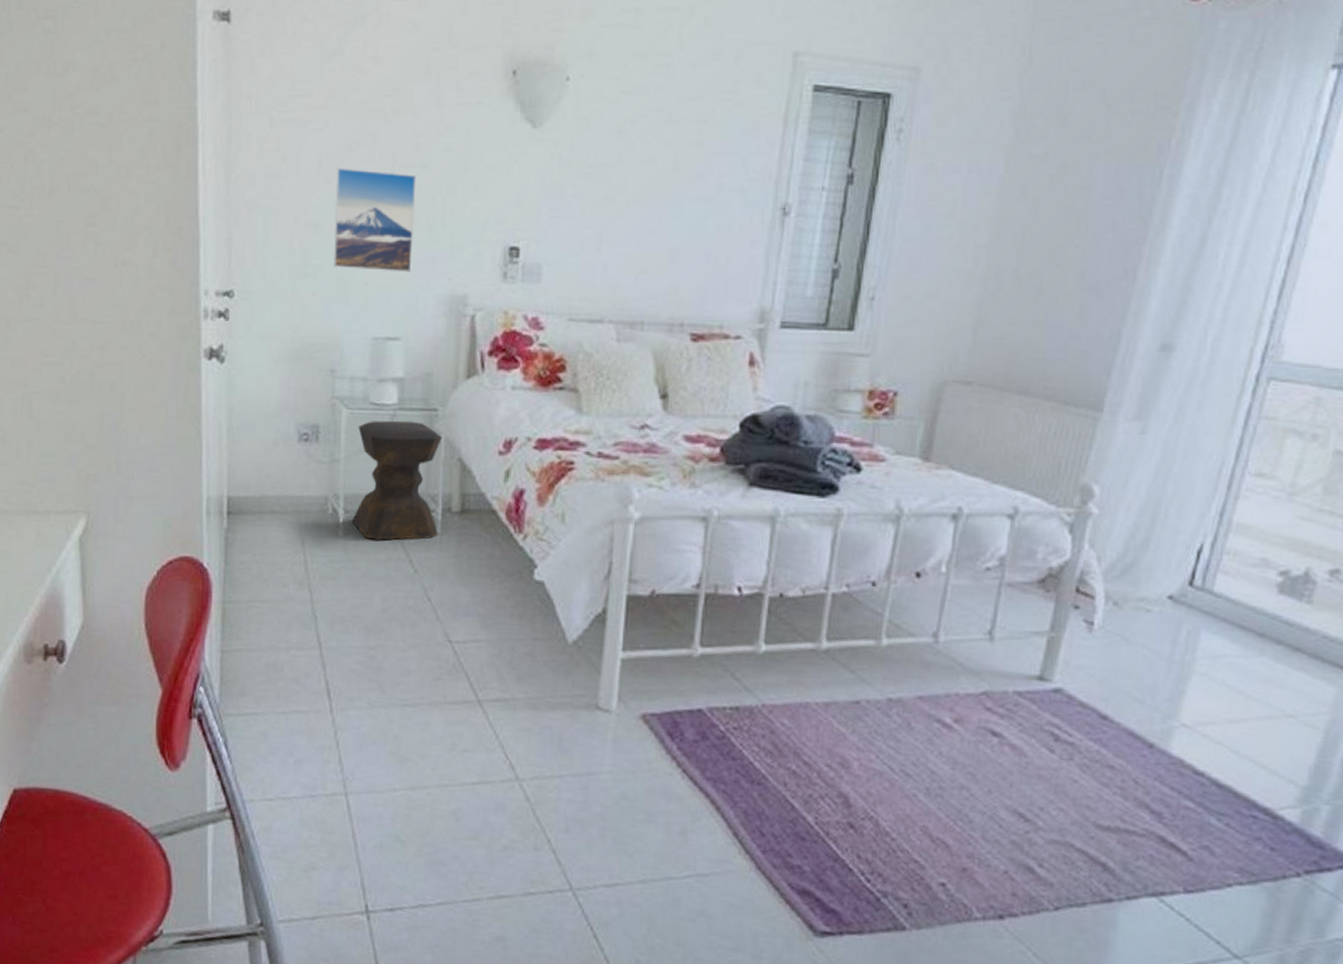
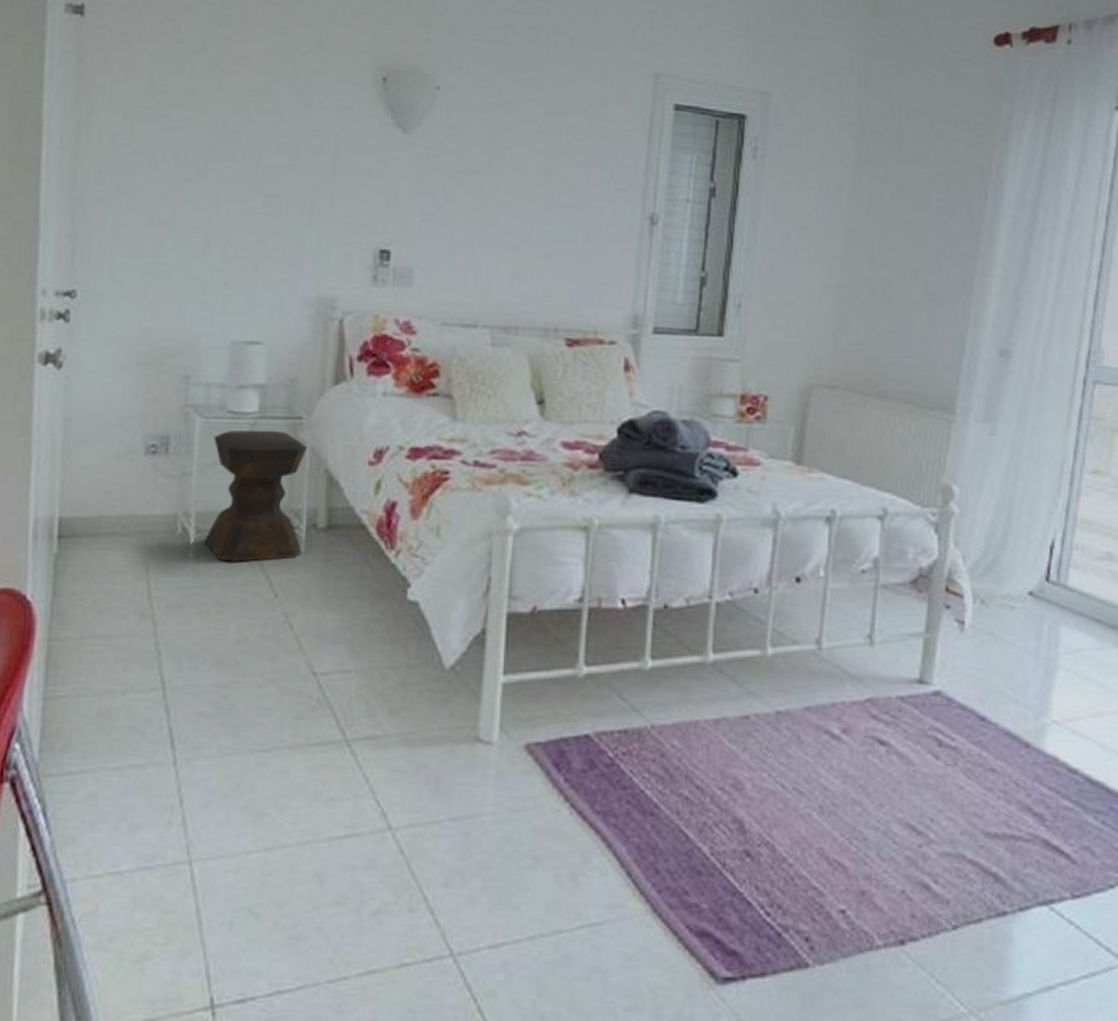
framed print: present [333,167,417,273] -> none [190,165,283,274]

